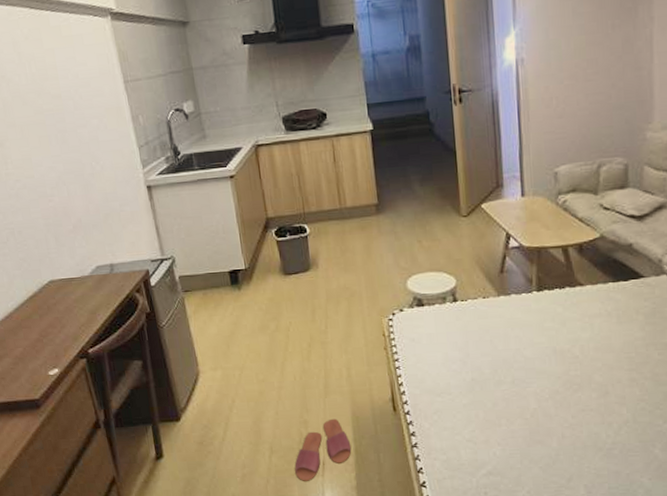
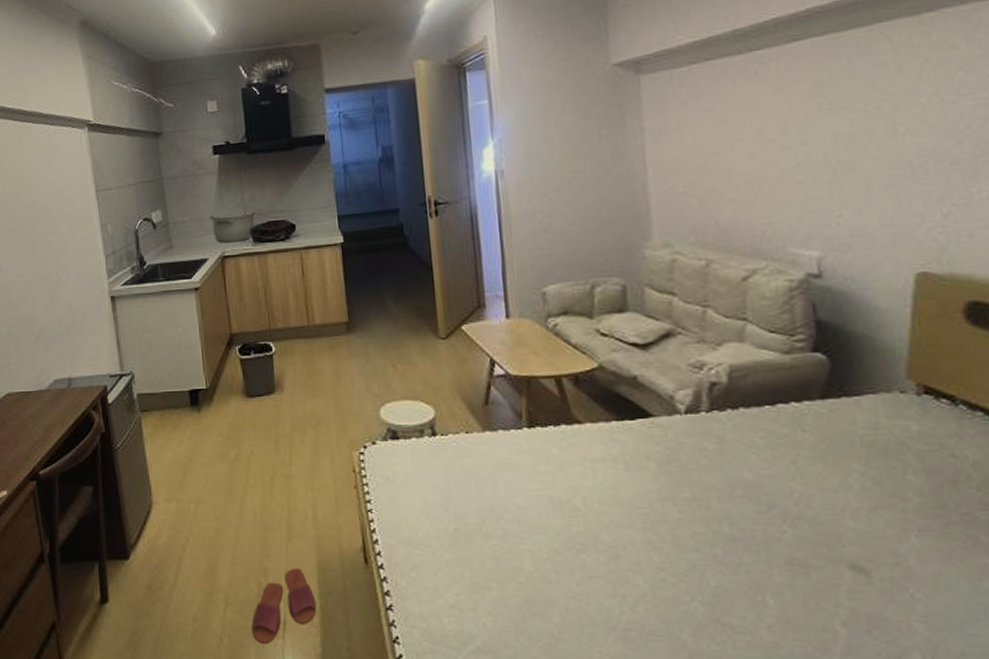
cooking pot: none [242,99,287,132] -> present [210,210,254,243]

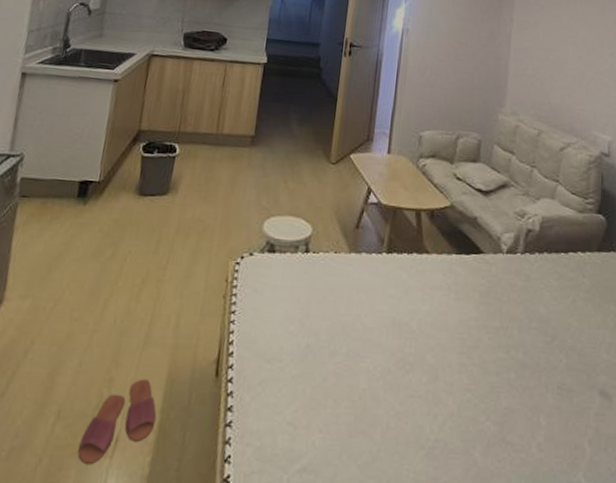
cooking pot: present [210,210,254,243] -> none [148,14,192,44]

